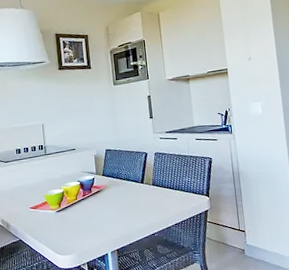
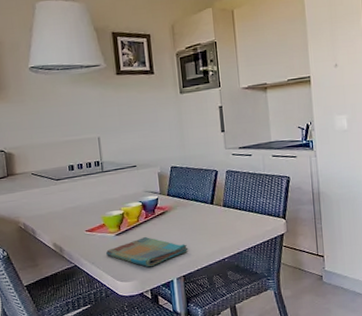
dish towel: none [47,213,122,241] -> present [105,236,189,267]

